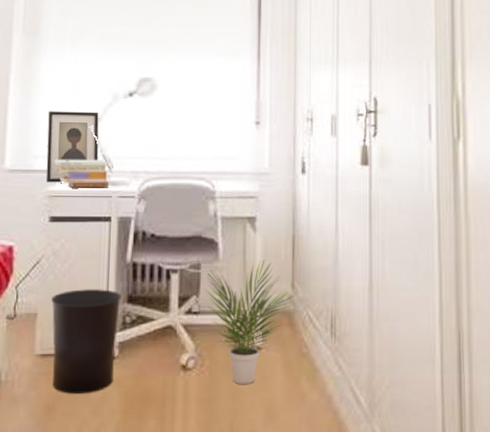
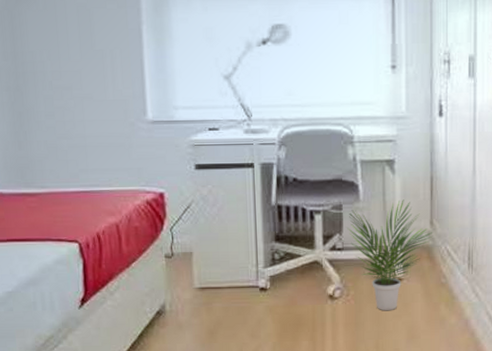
picture frame: present [45,111,99,183] -> none [183,61,237,133]
waste bin: present [51,289,121,394] -> none [204,230,269,320]
books: present [54,159,109,188] -> none [194,108,249,137]

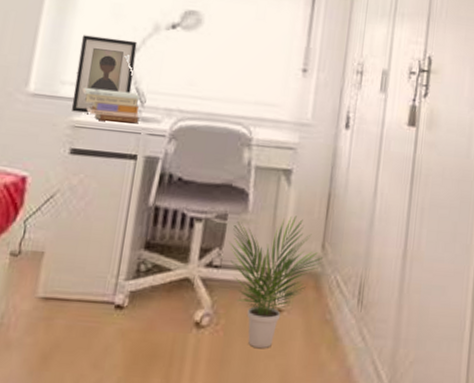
picture frame: none [183,61,237,133] -> present [71,35,137,113]
books: none [194,108,249,137] -> present [82,87,140,124]

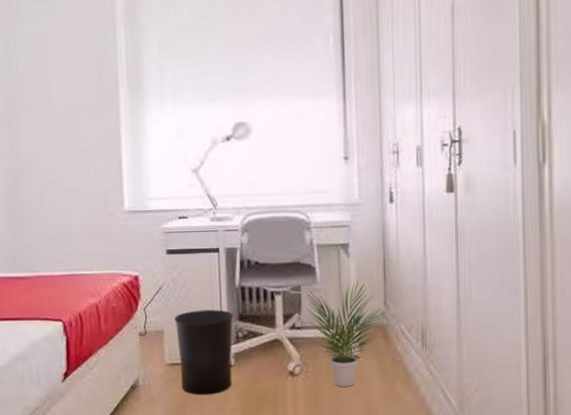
waste bin: none [52,230,139,344] -> present [174,310,233,395]
picture frame: present [71,35,137,113] -> none [156,156,204,221]
books: present [82,87,140,124] -> none [166,198,215,225]

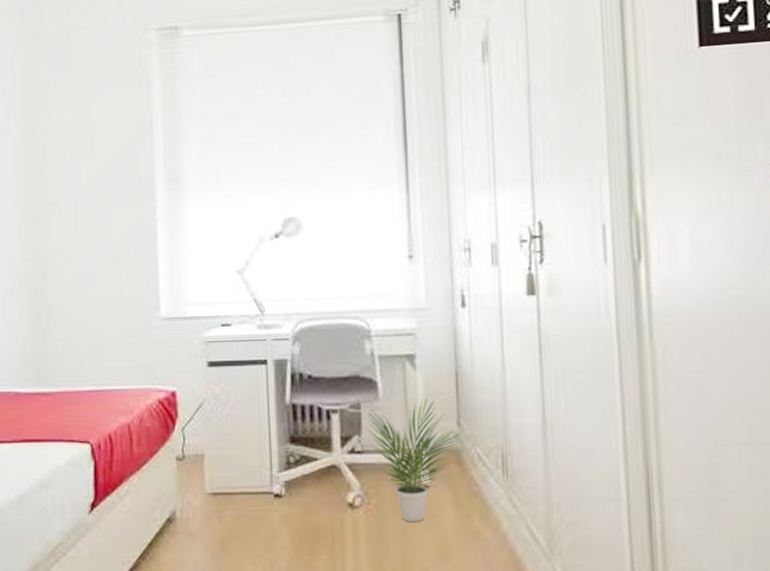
waste bin: present [174,310,233,395] -> none [216,430,284,530]

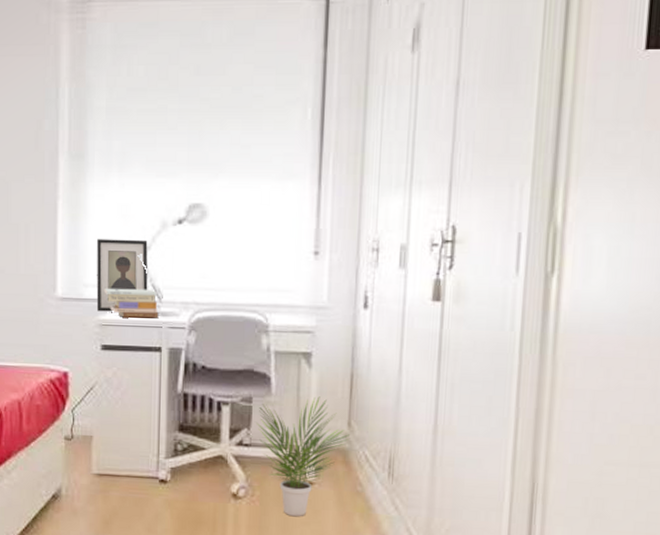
picture frame: none [196,255,250,329] -> present [96,239,148,312]
books: none [207,303,262,333] -> present [104,288,159,319]

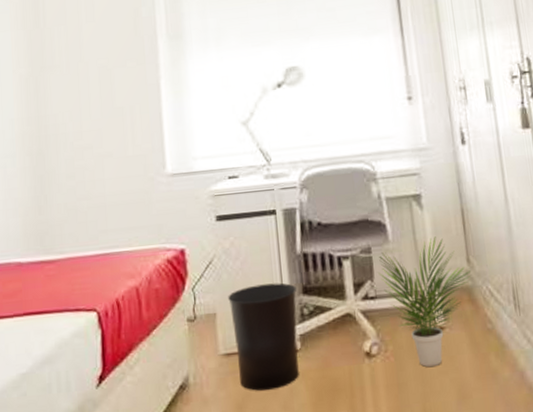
picture frame: present [96,239,148,312] -> none [201,106,256,183]
books: present [104,288,159,319] -> none [213,153,270,185]
waste bin: none [106,416,173,512] -> present [228,282,299,391]

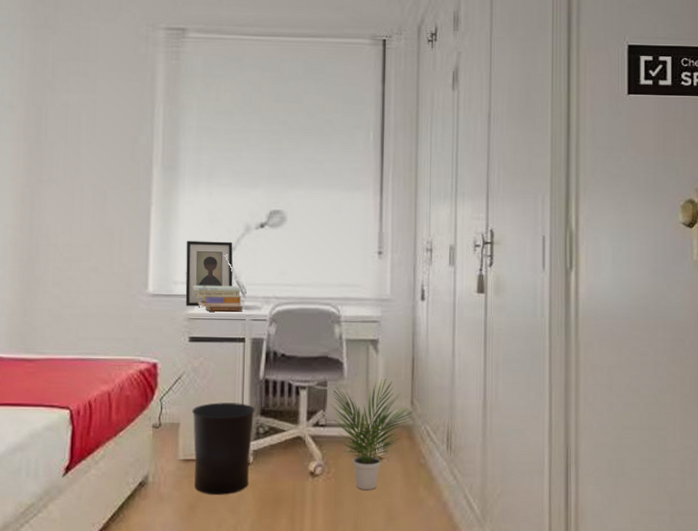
picture frame: none [201,106,256,183] -> present [185,241,233,307]
books: none [213,153,270,185] -> present [192,284,243,312]

